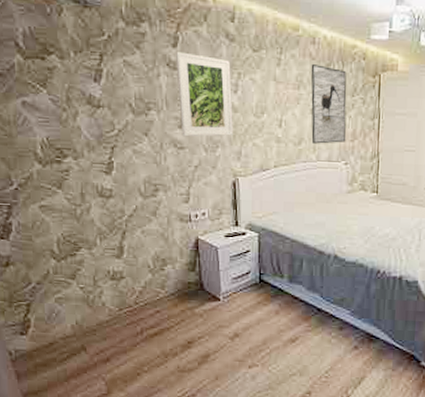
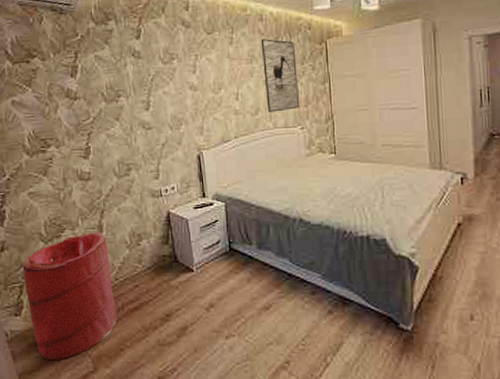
laundry hamper: none [30,252,134,382] -> present [22,231,117,361]
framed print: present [176,52,233,137] -> none [140,42,194,118]

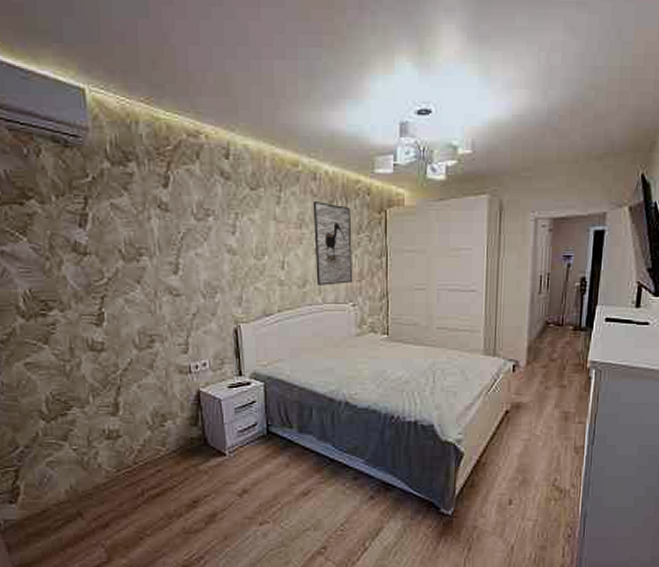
laundry hamper: present [22,231,117,361] -> none [17,410,135,552]

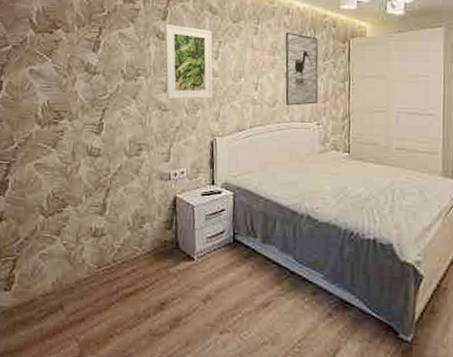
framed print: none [168,193,232,283] -> present [164,24,213,100]

